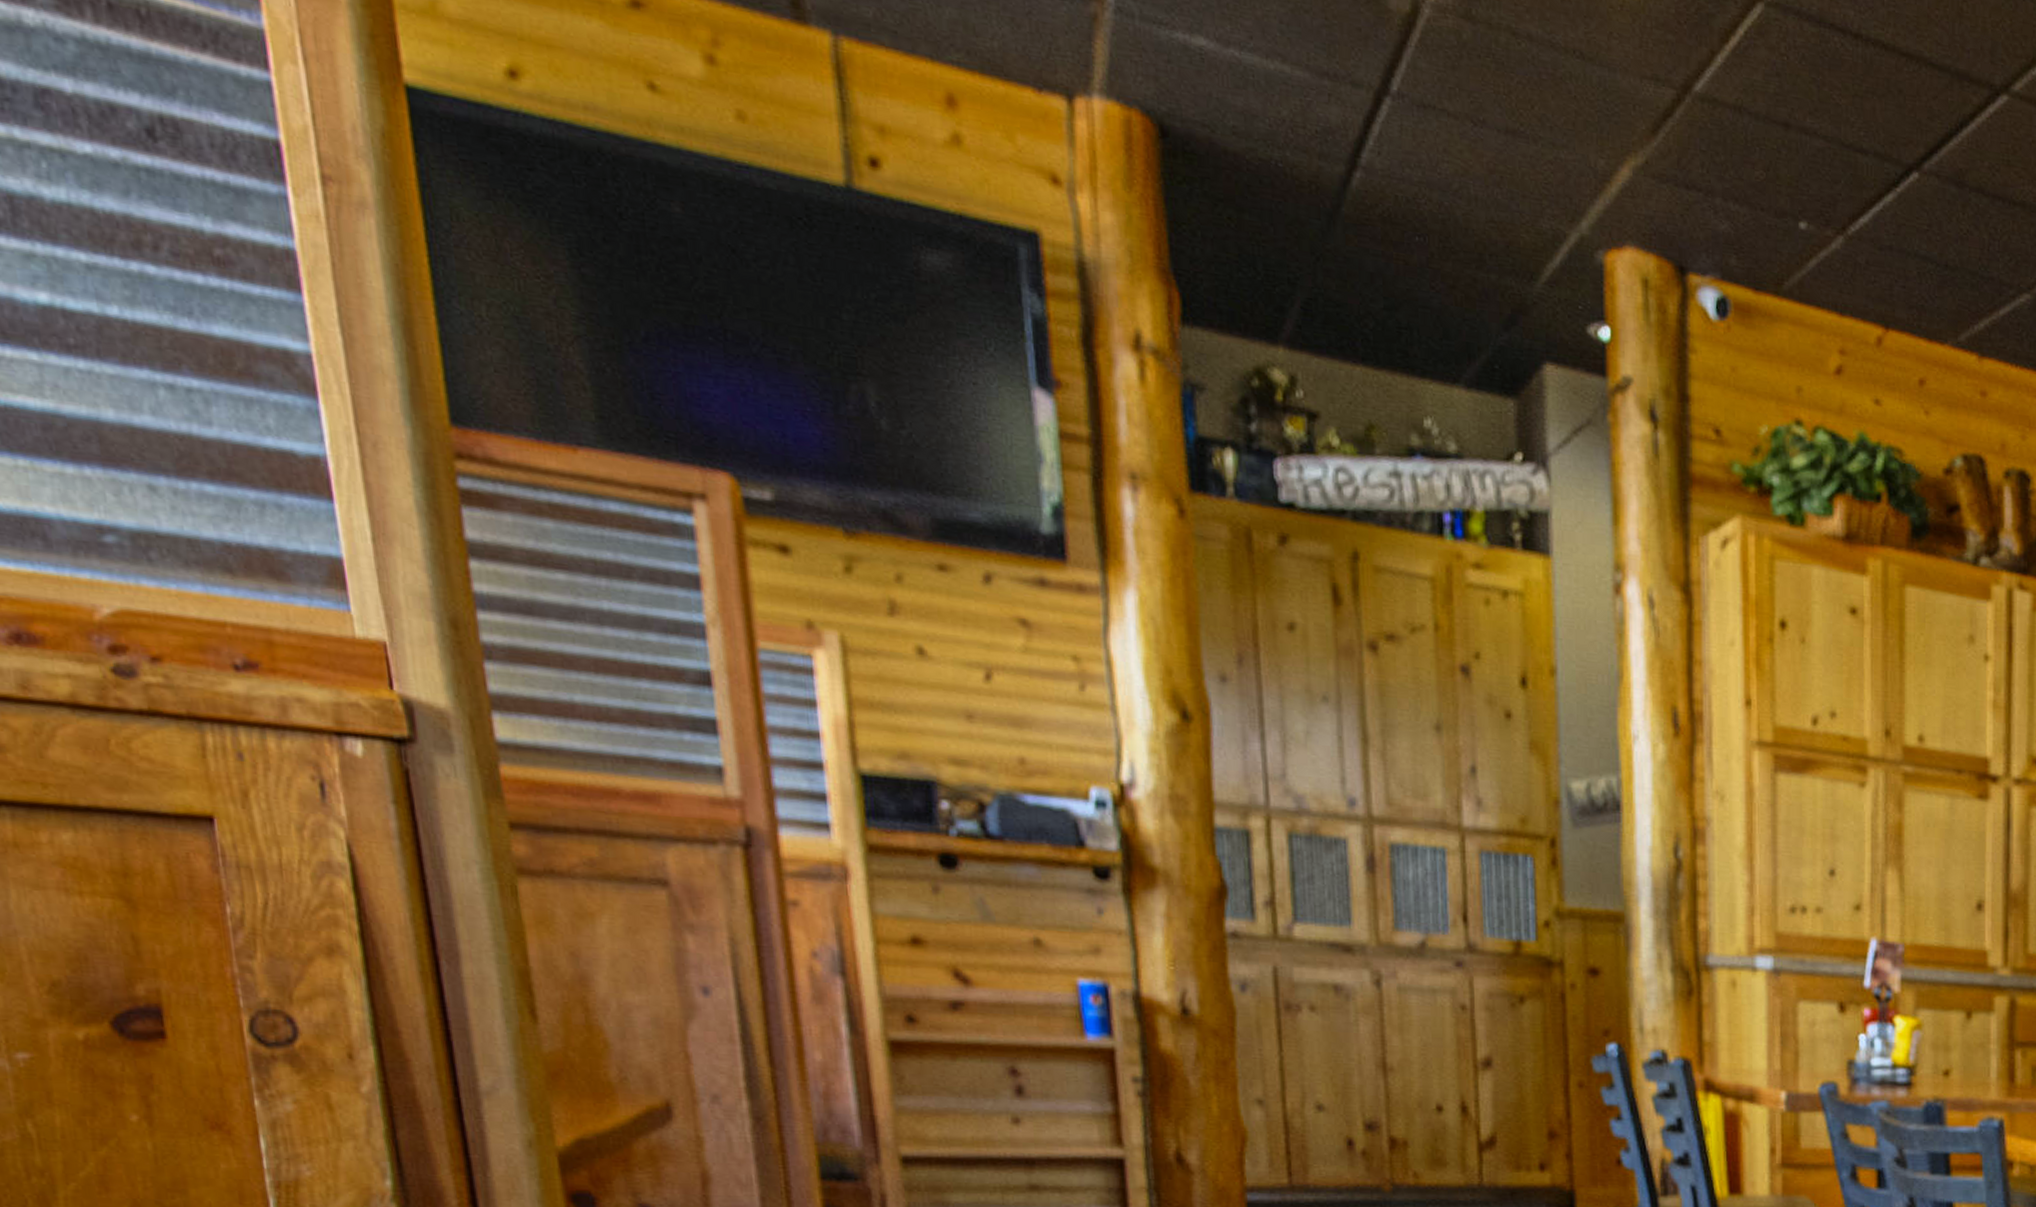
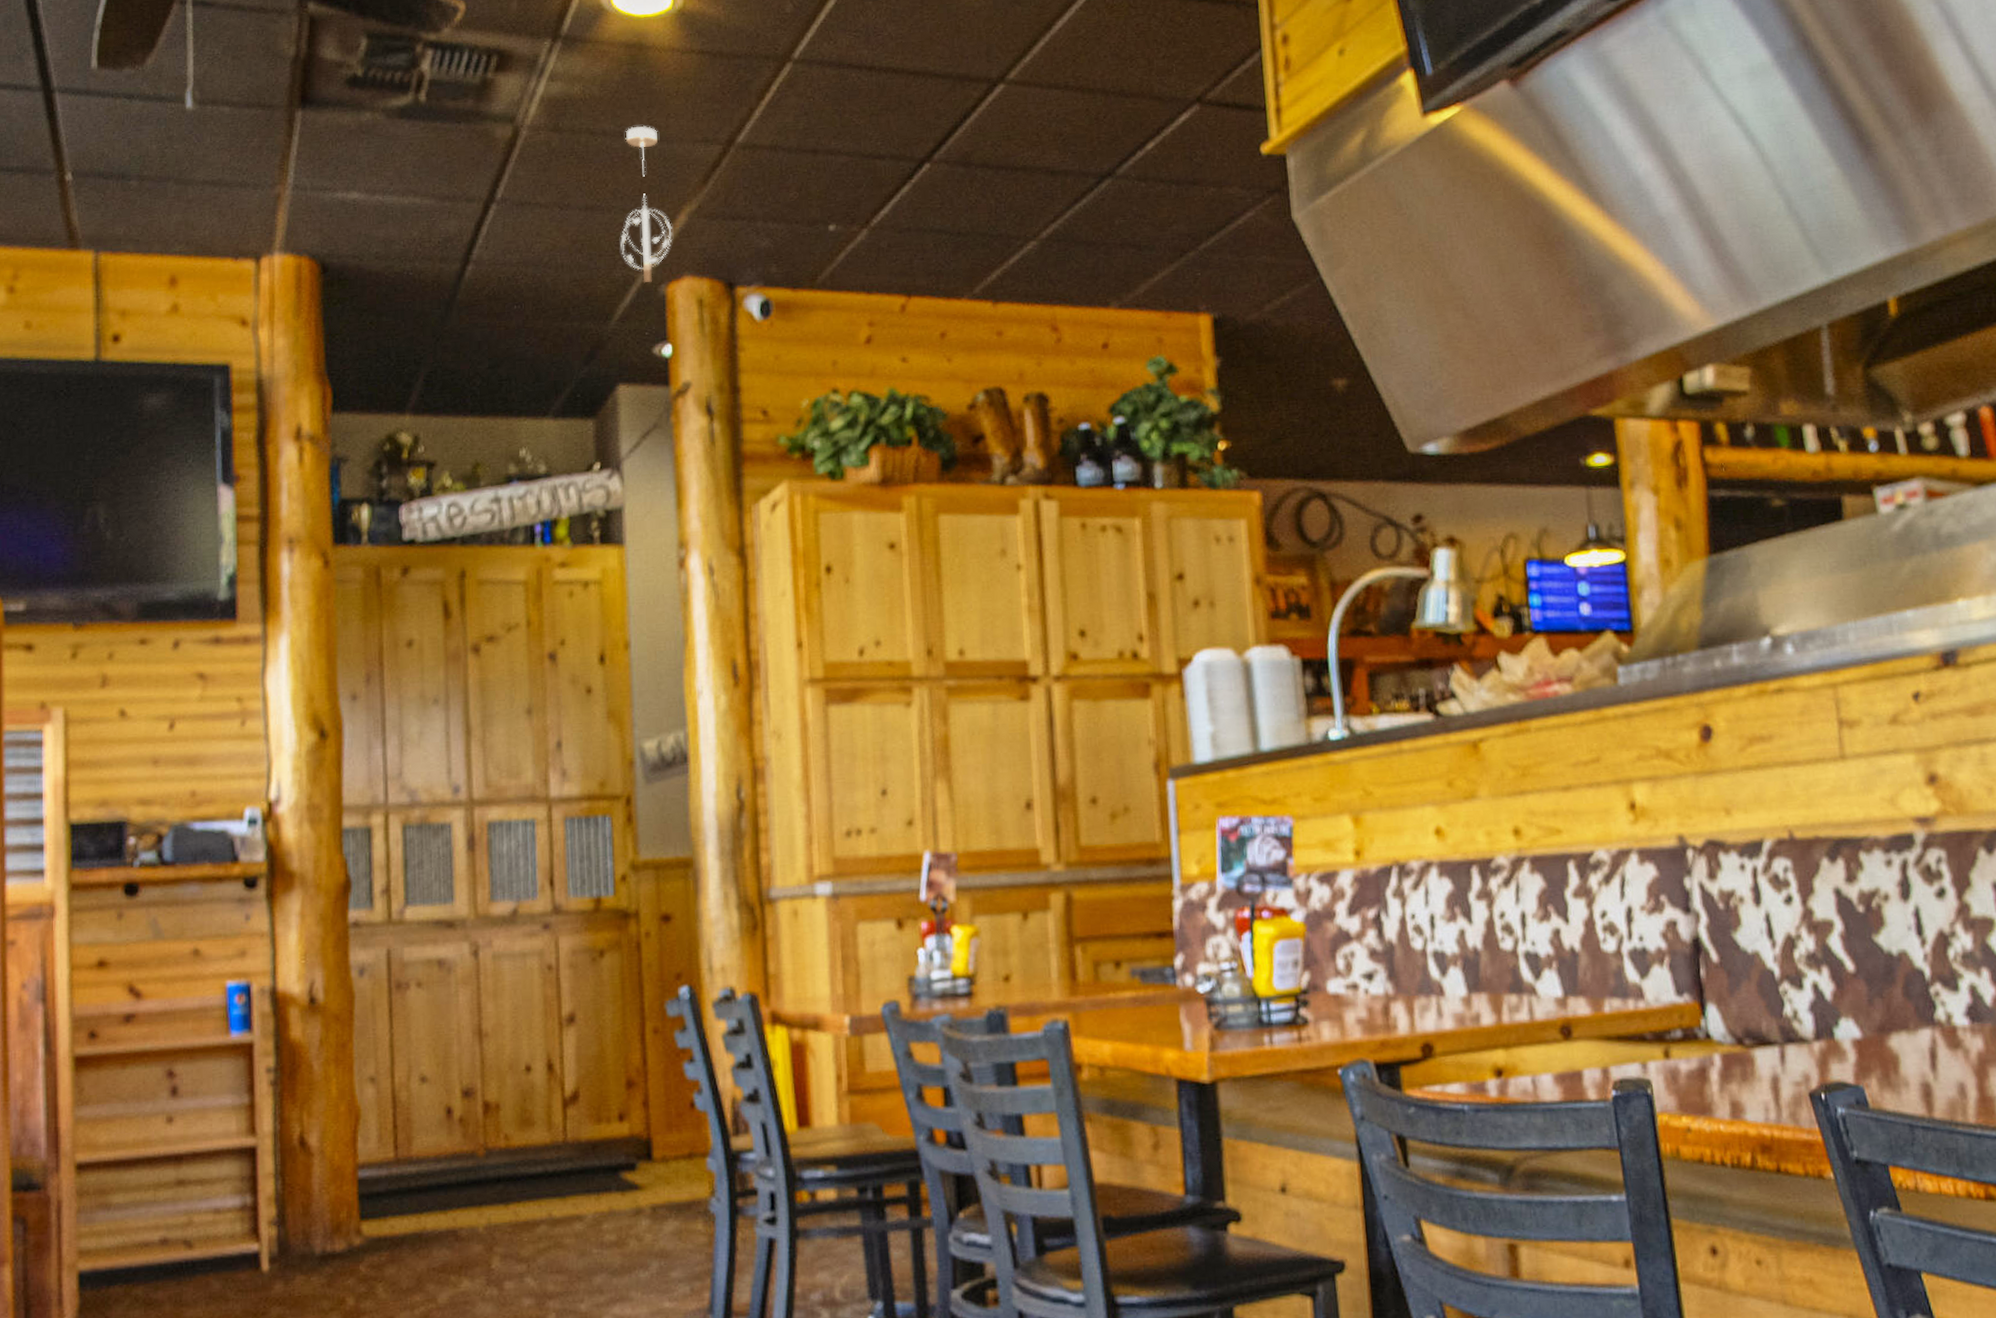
pendant light: none [1549,38,1613,244] -> present [620,125,672,282]

